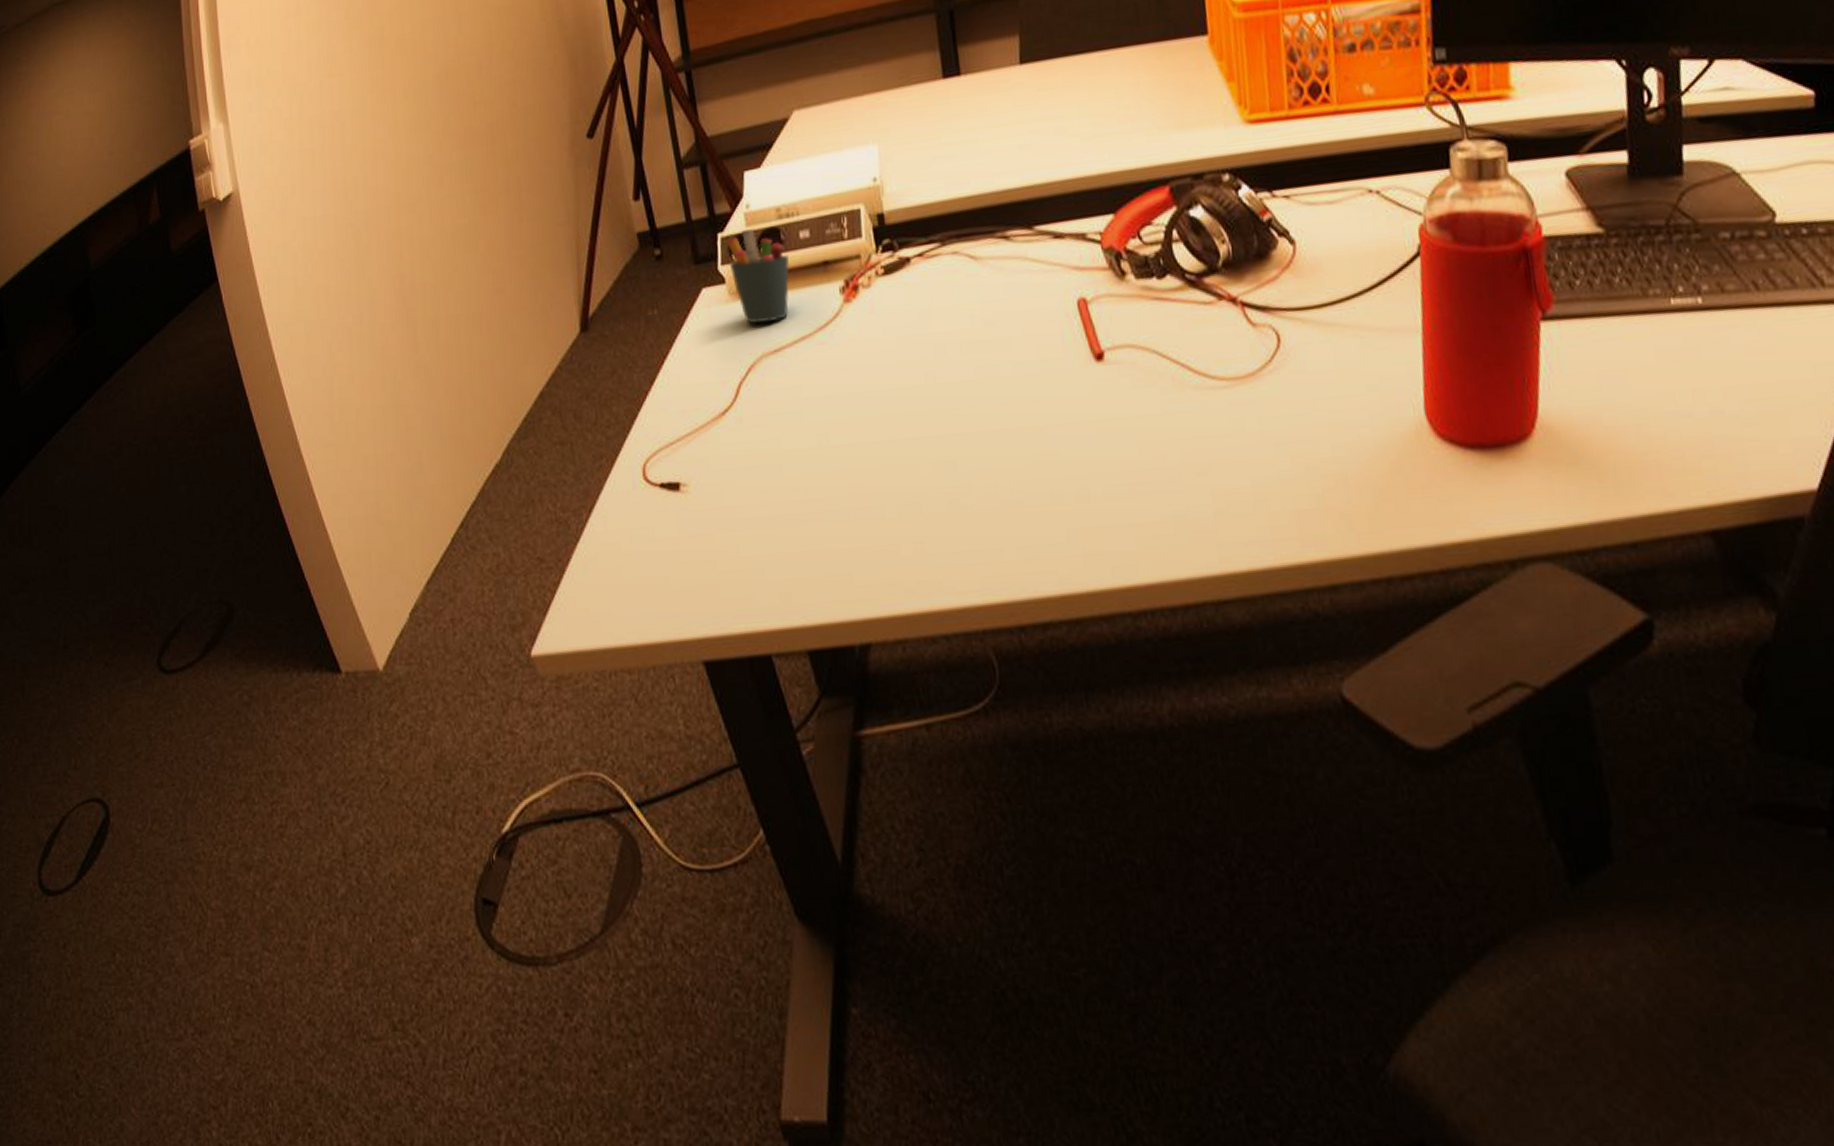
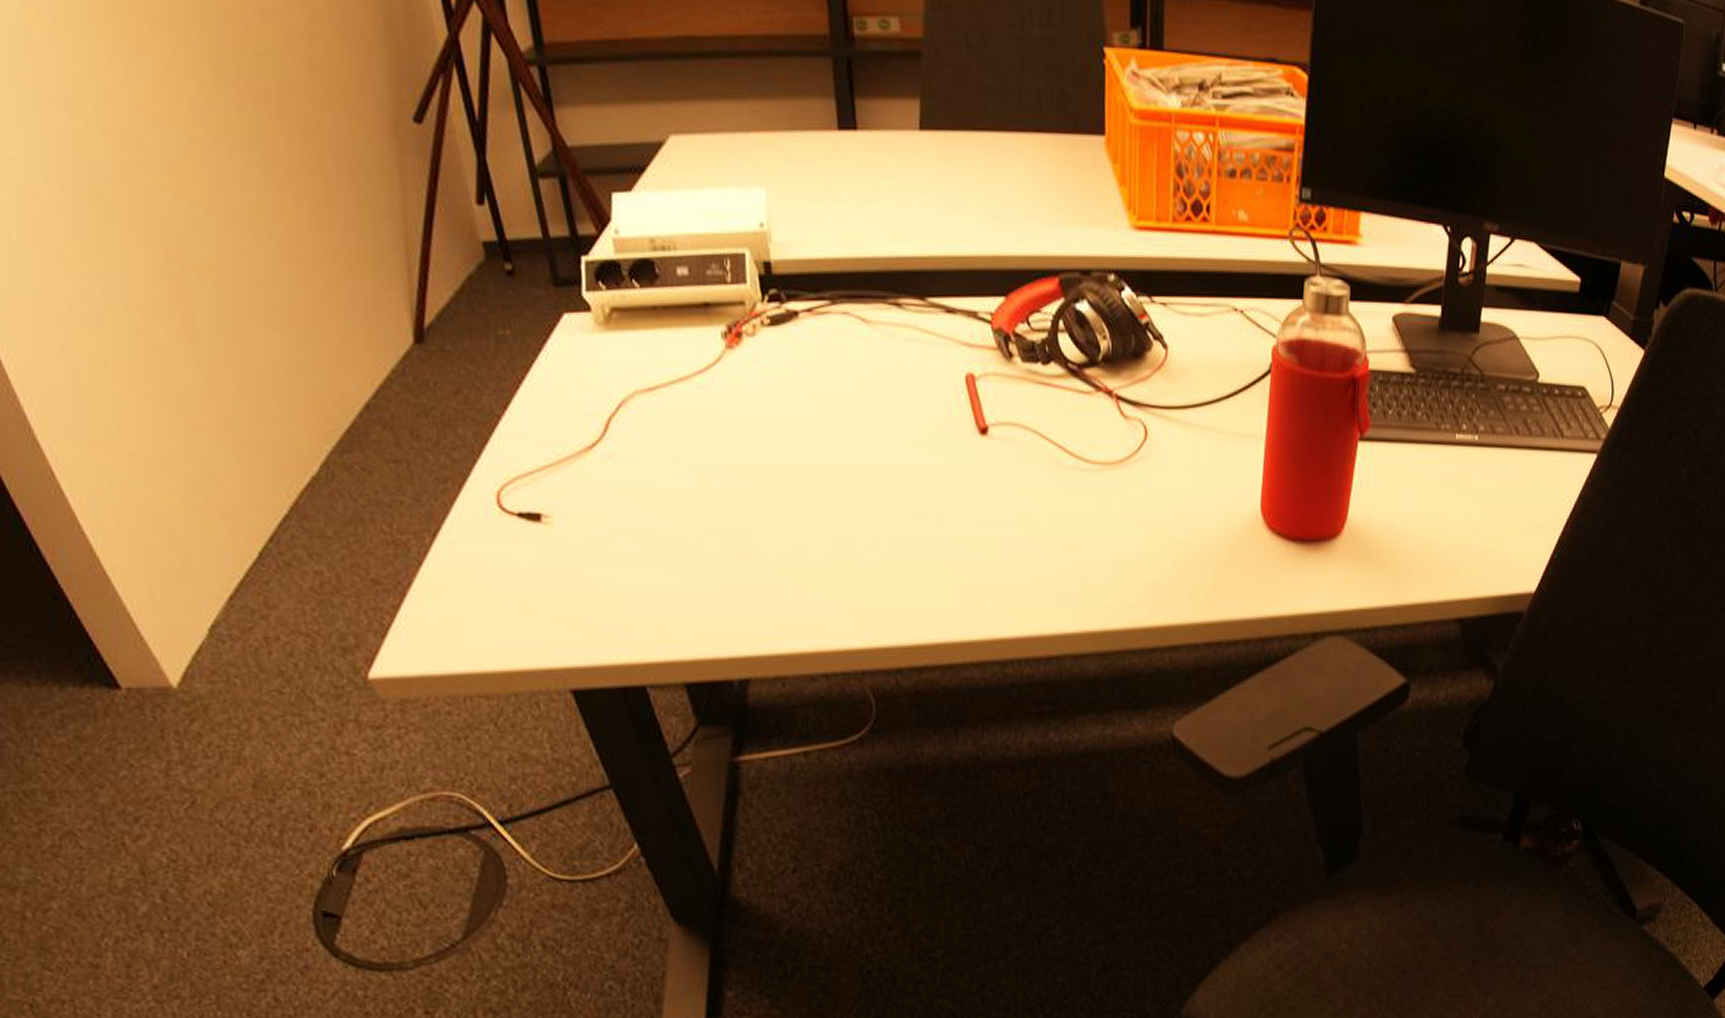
pen holder: present [726,229,789,324] -> none [591,257,665,359]

